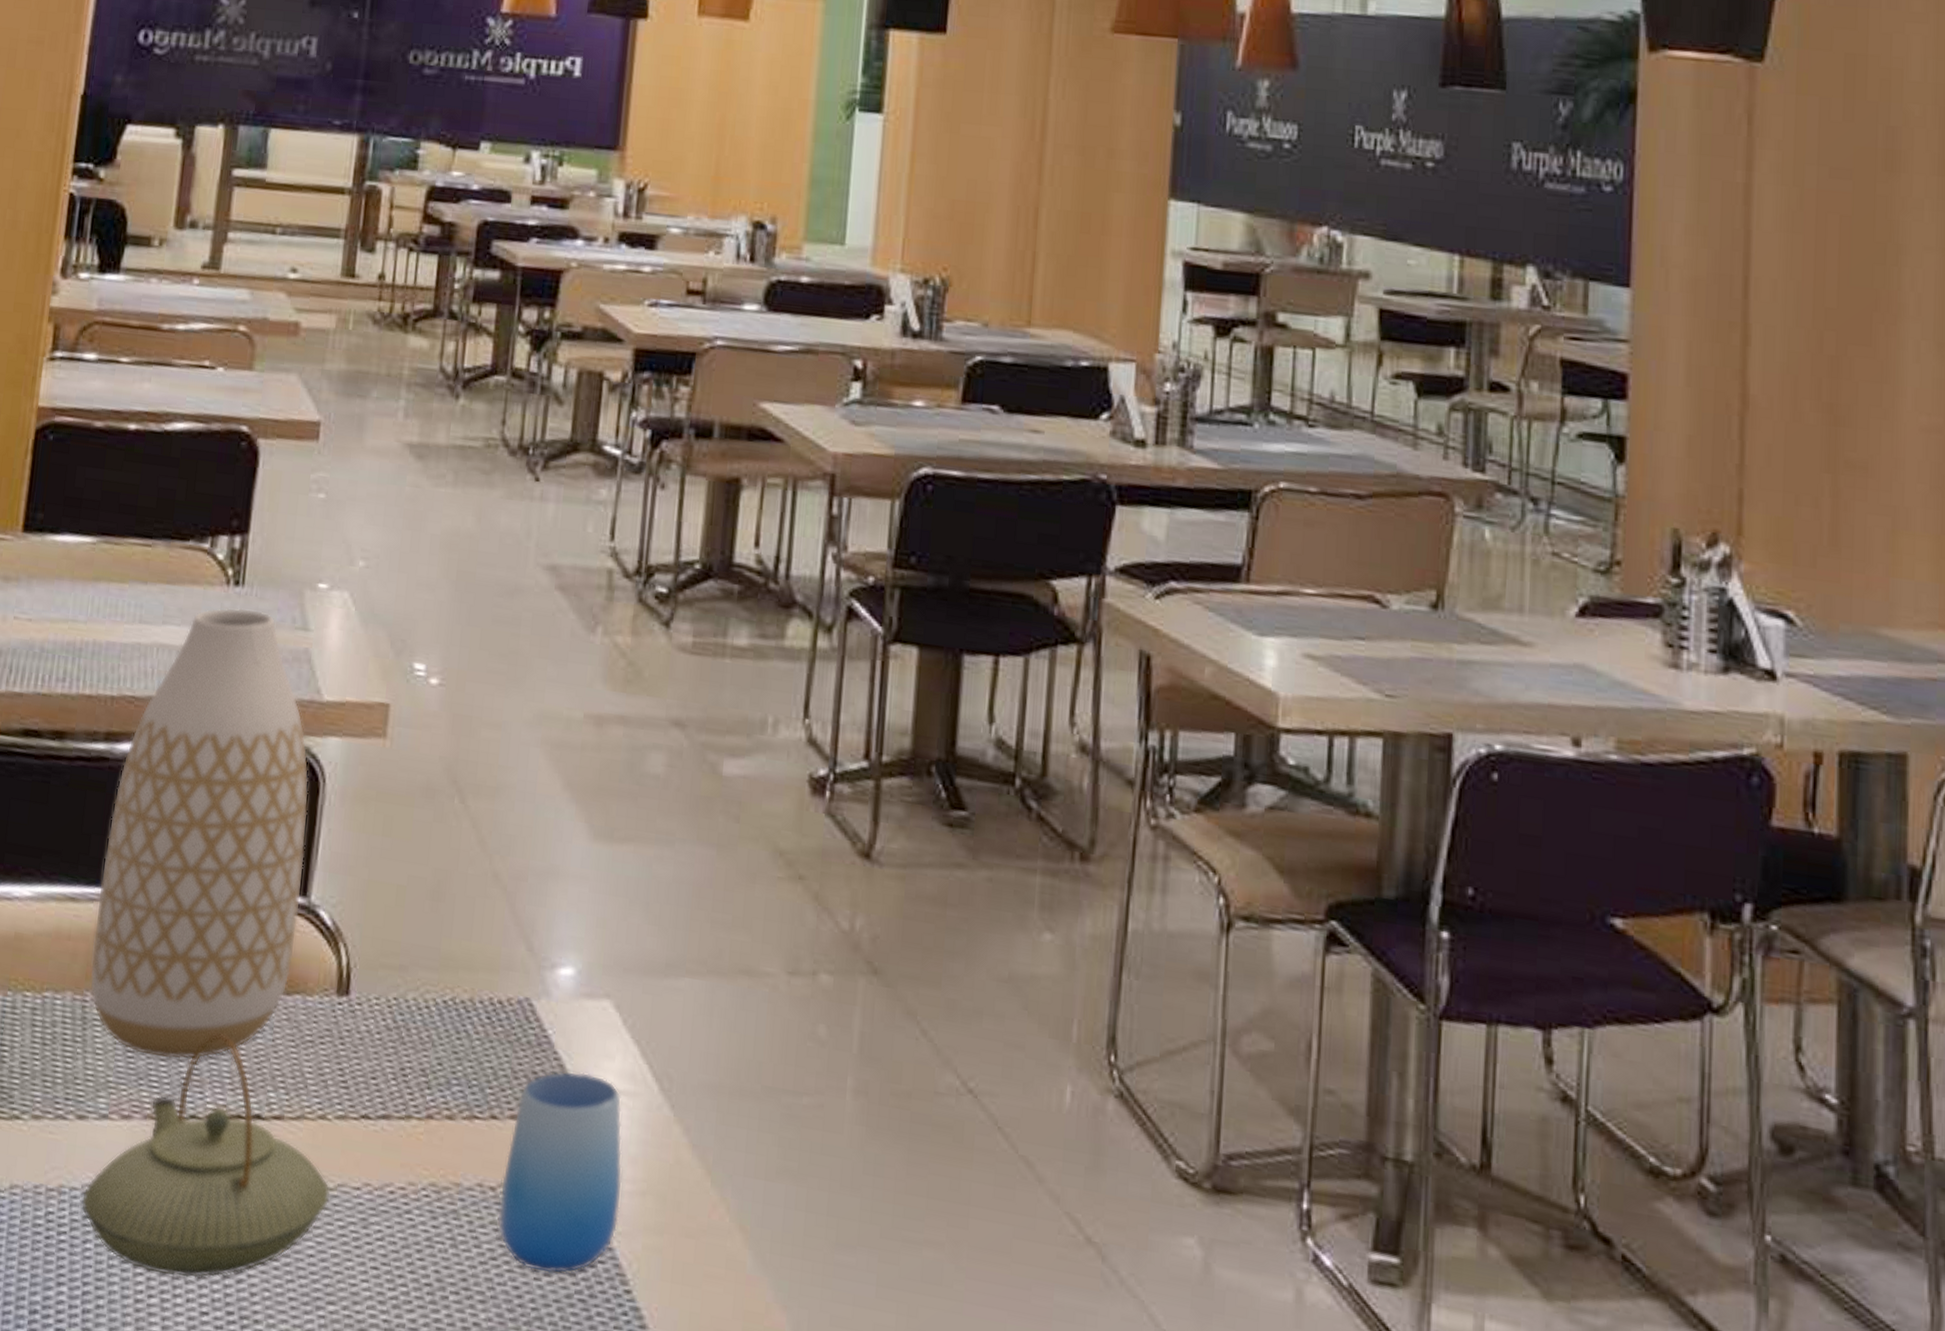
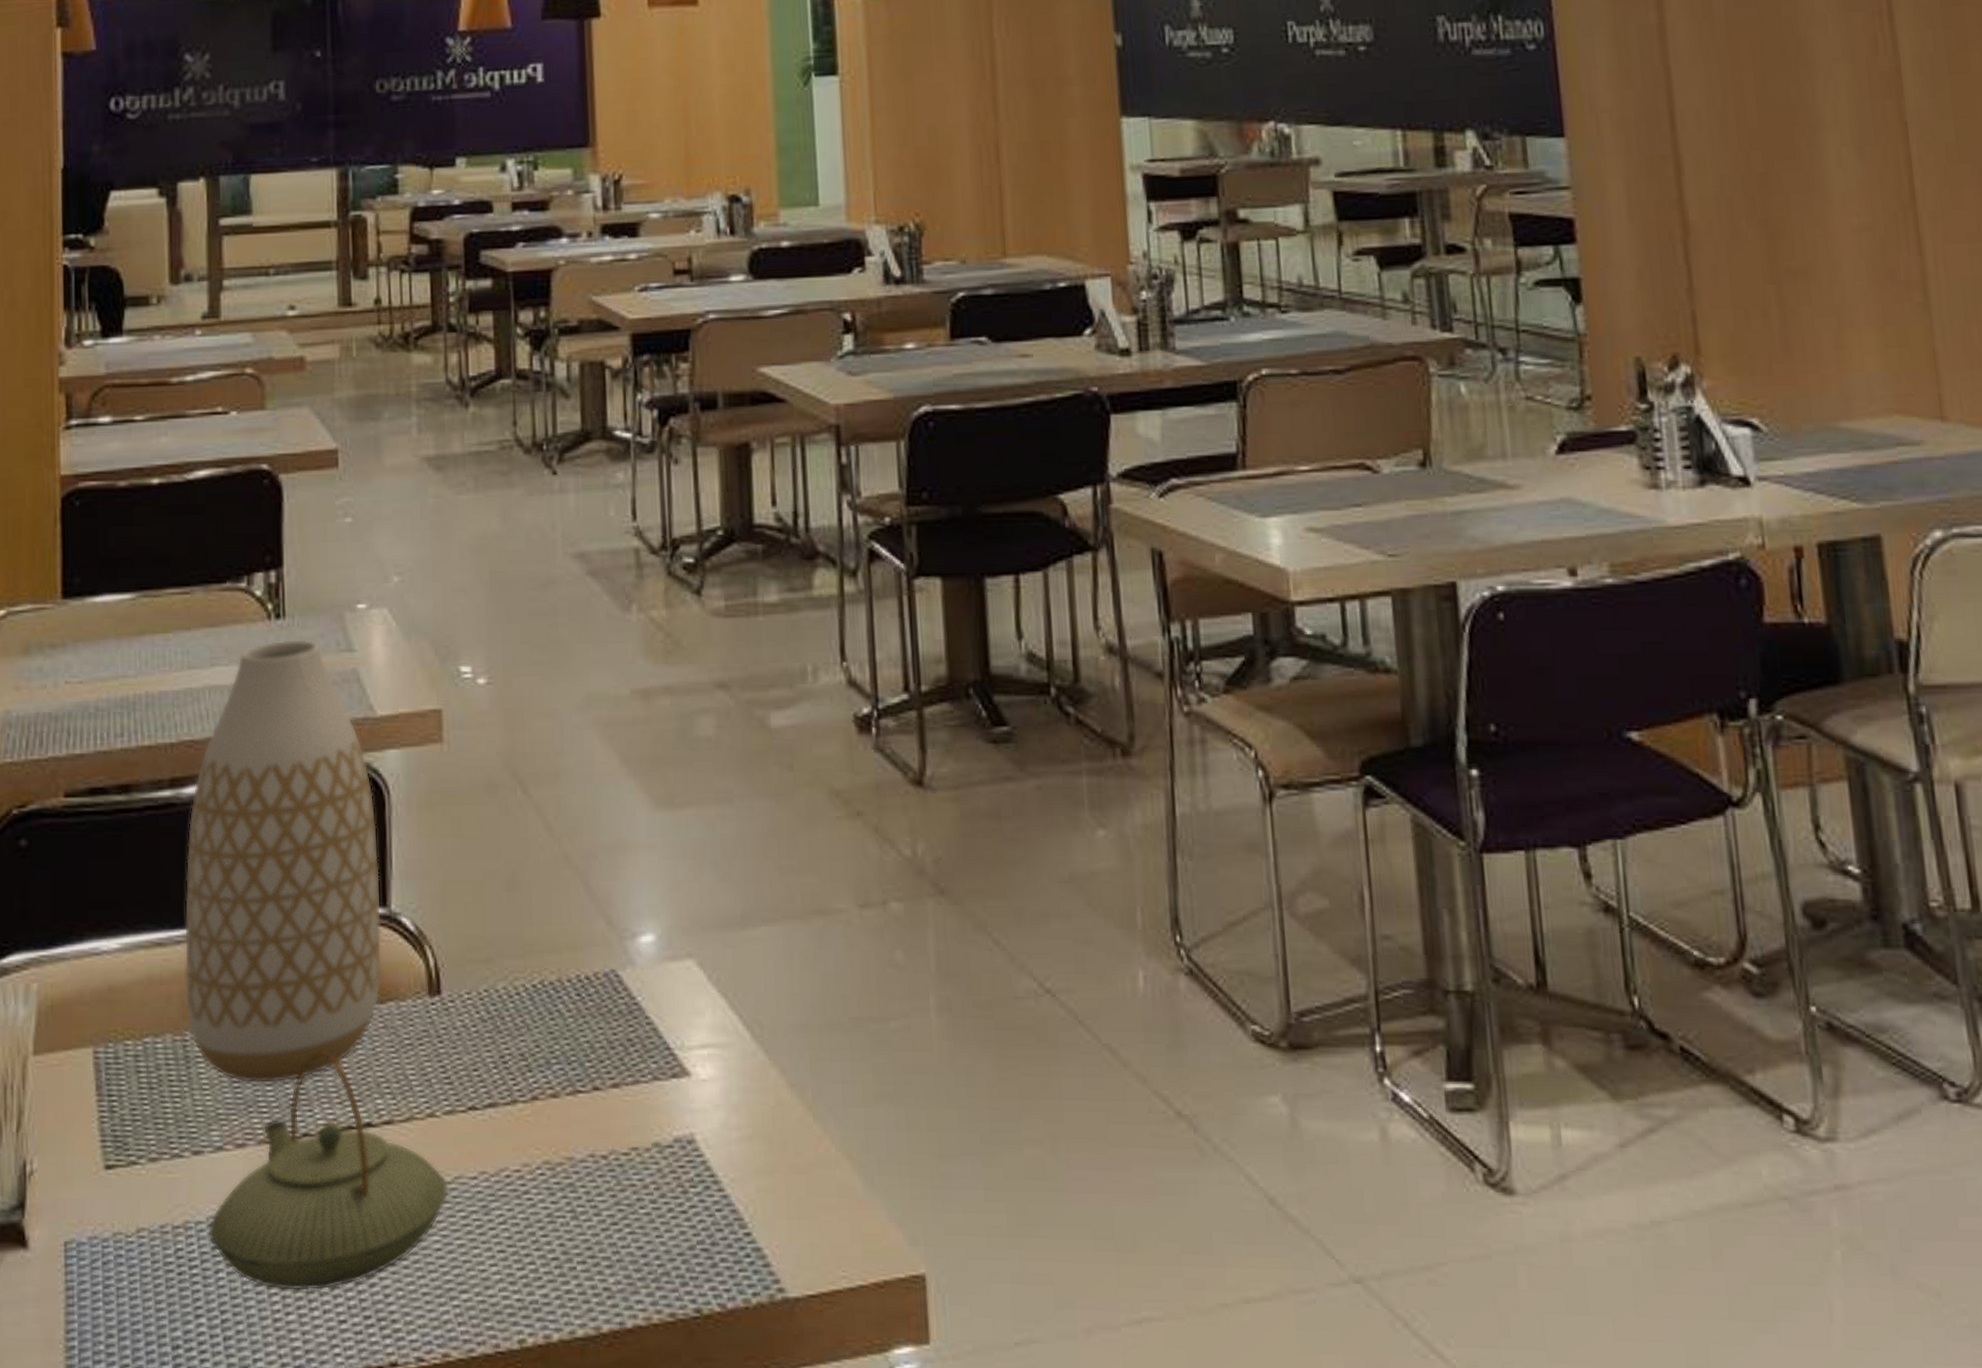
cup: present [497,1070,623,1274] -> none [611,1032,730,1230]

